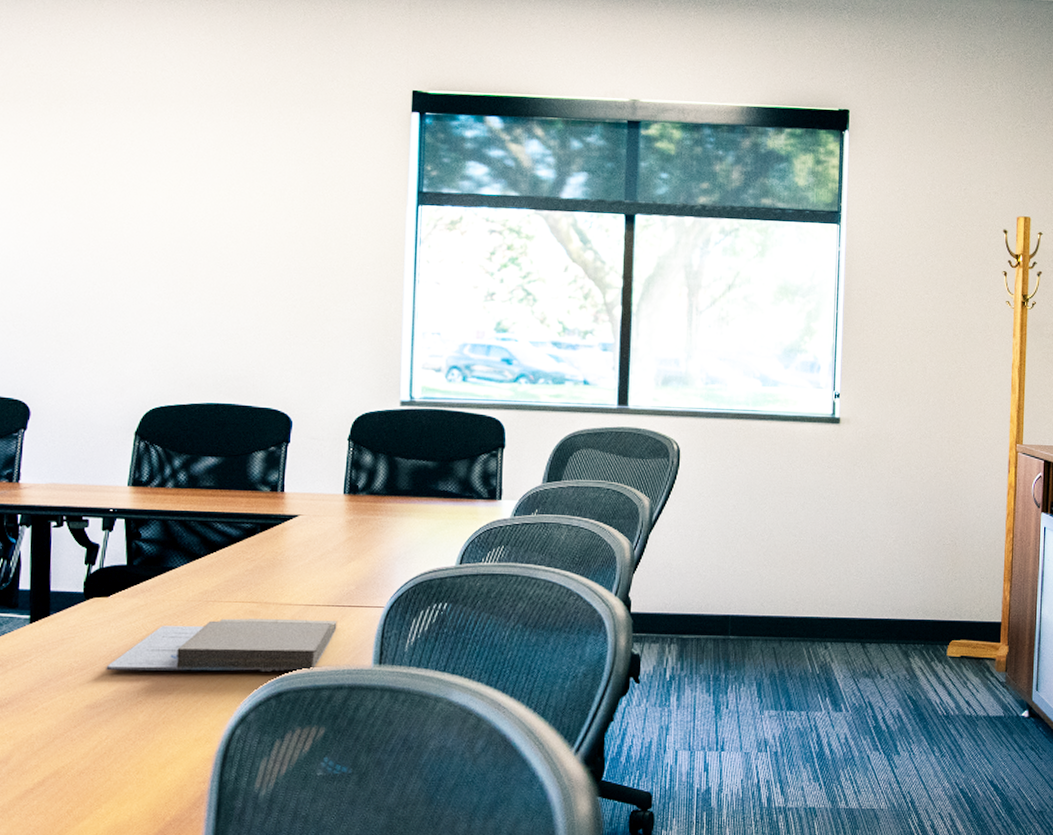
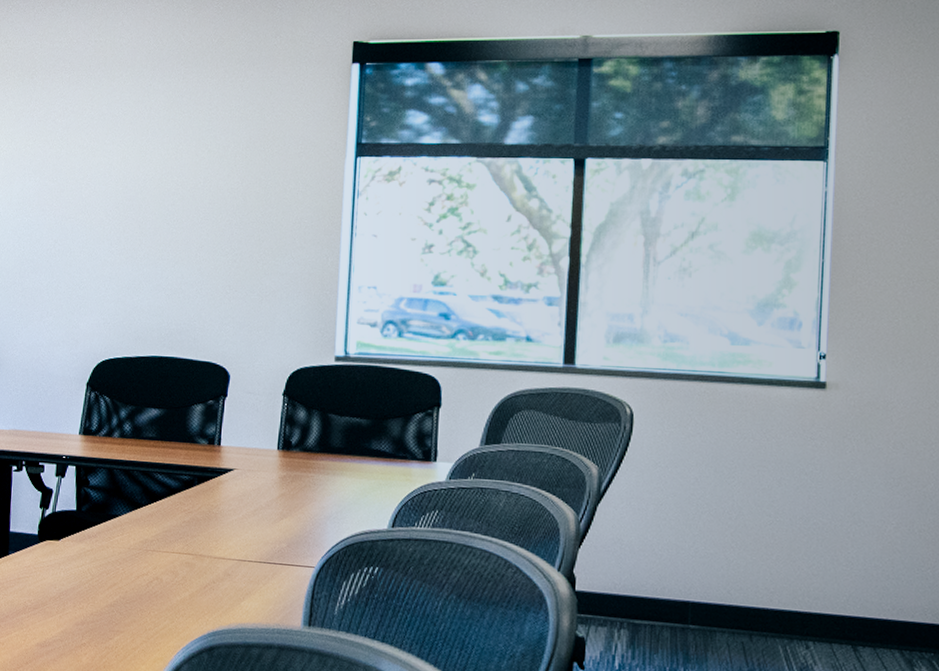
notebook: present [106,618,337,673] -> none [55,568,268,627]

